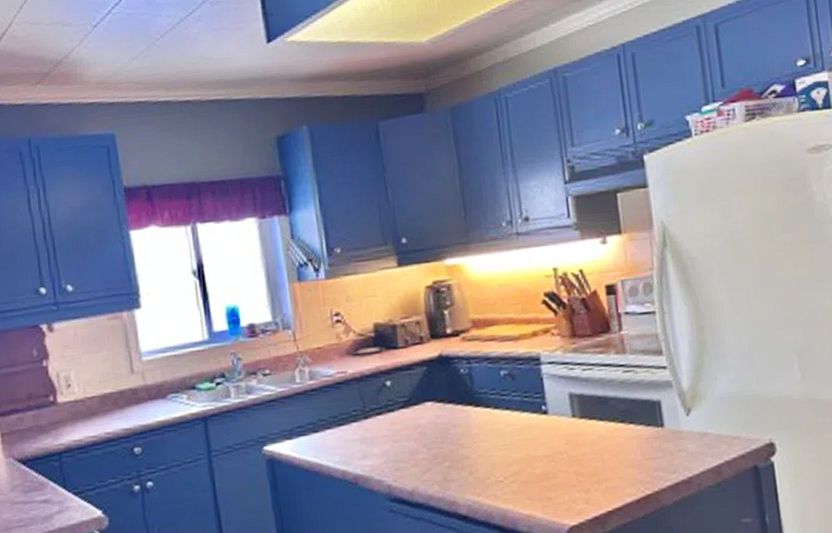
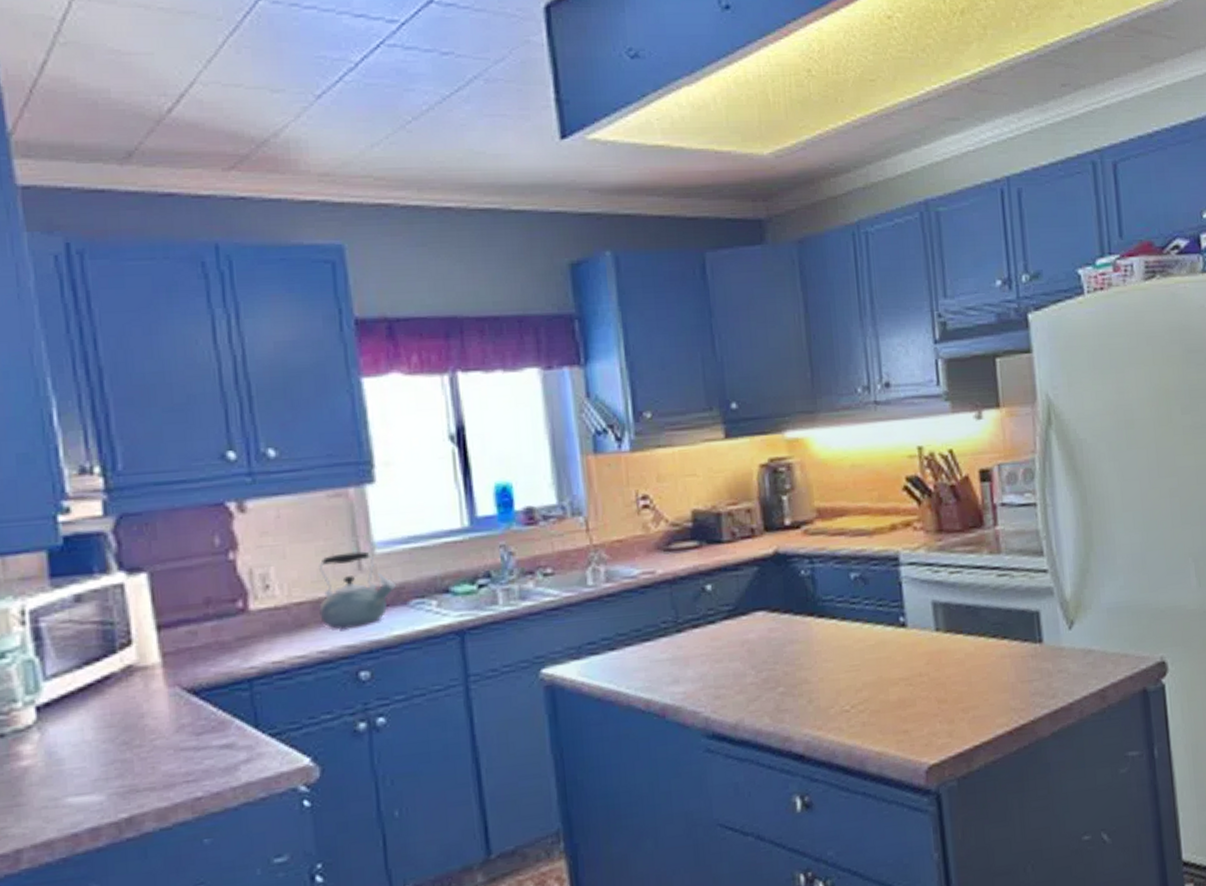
kettle: none [104,359,159,417] -> present [319,551,397,630]

